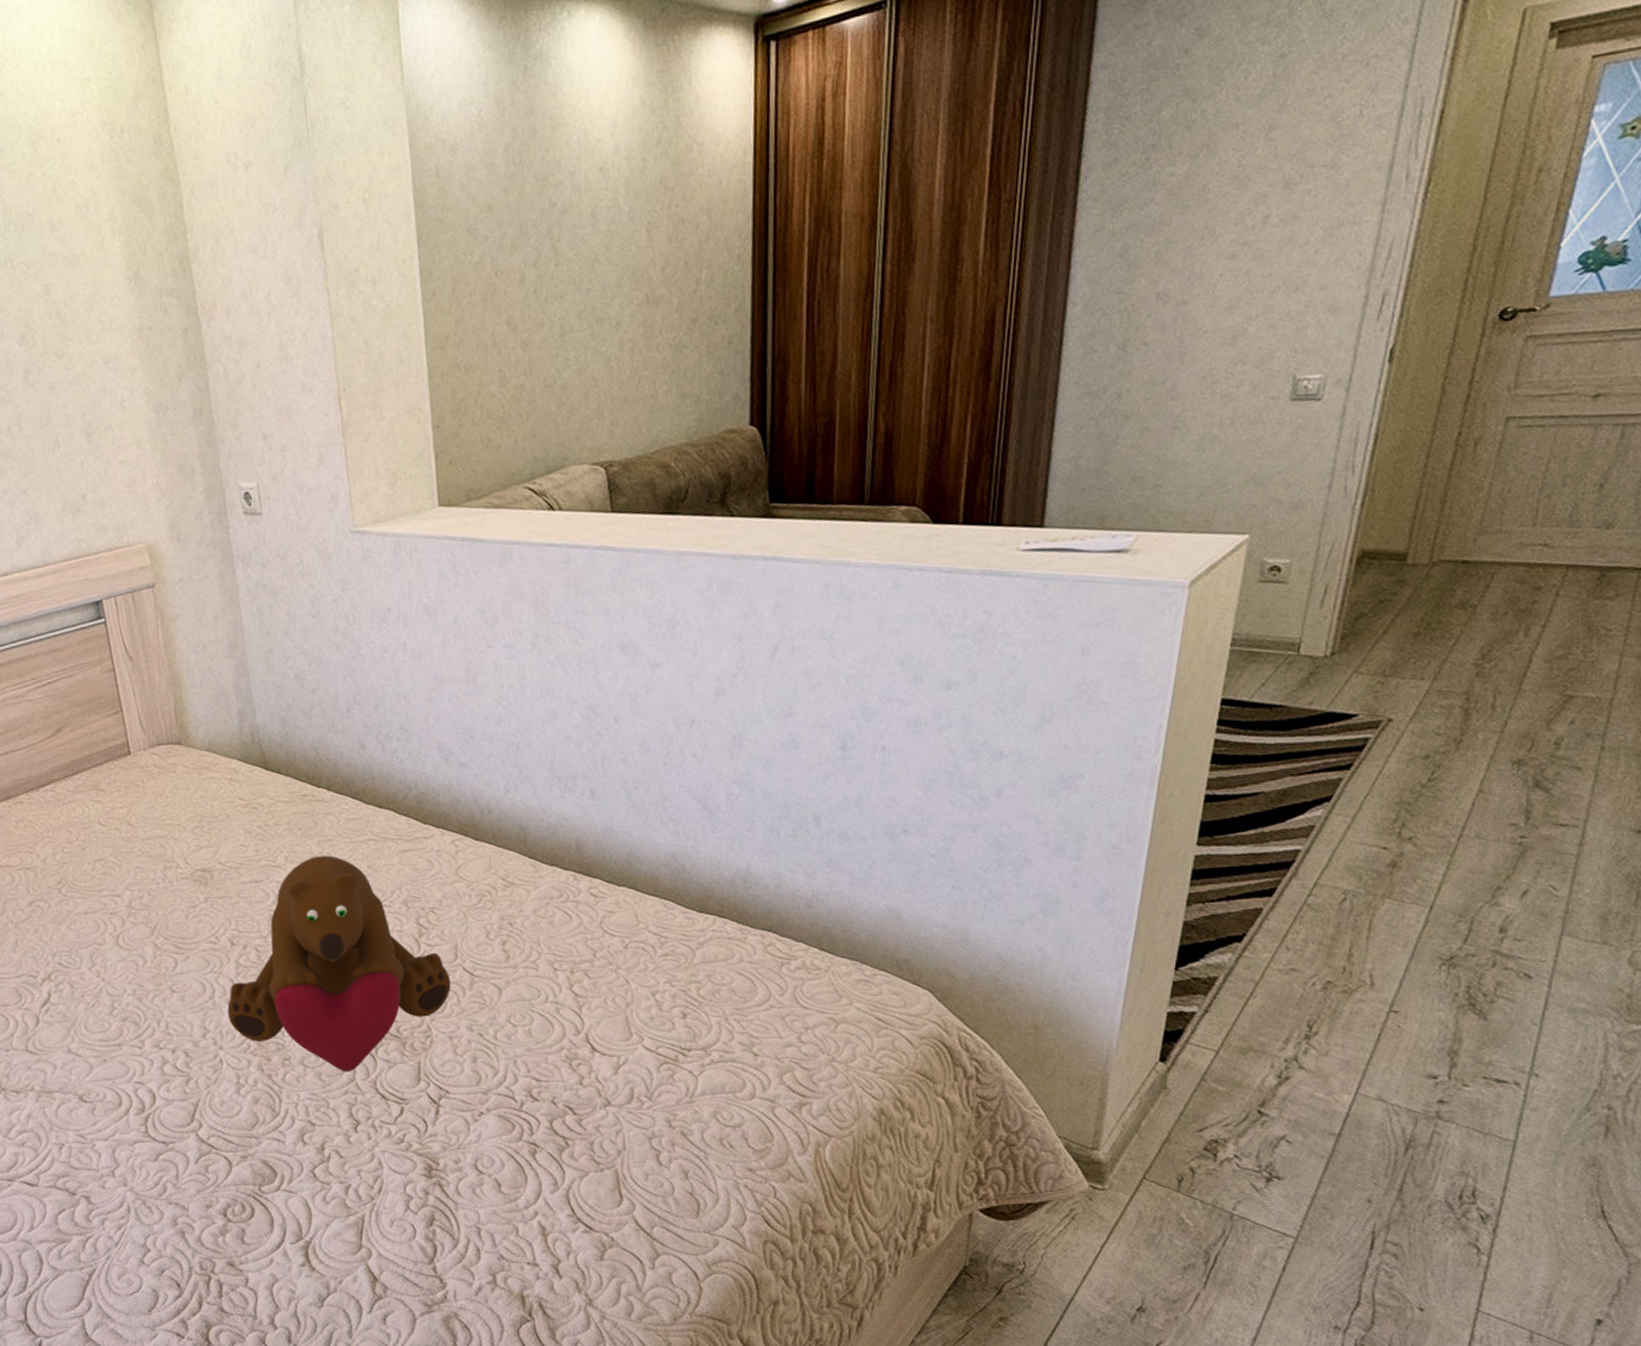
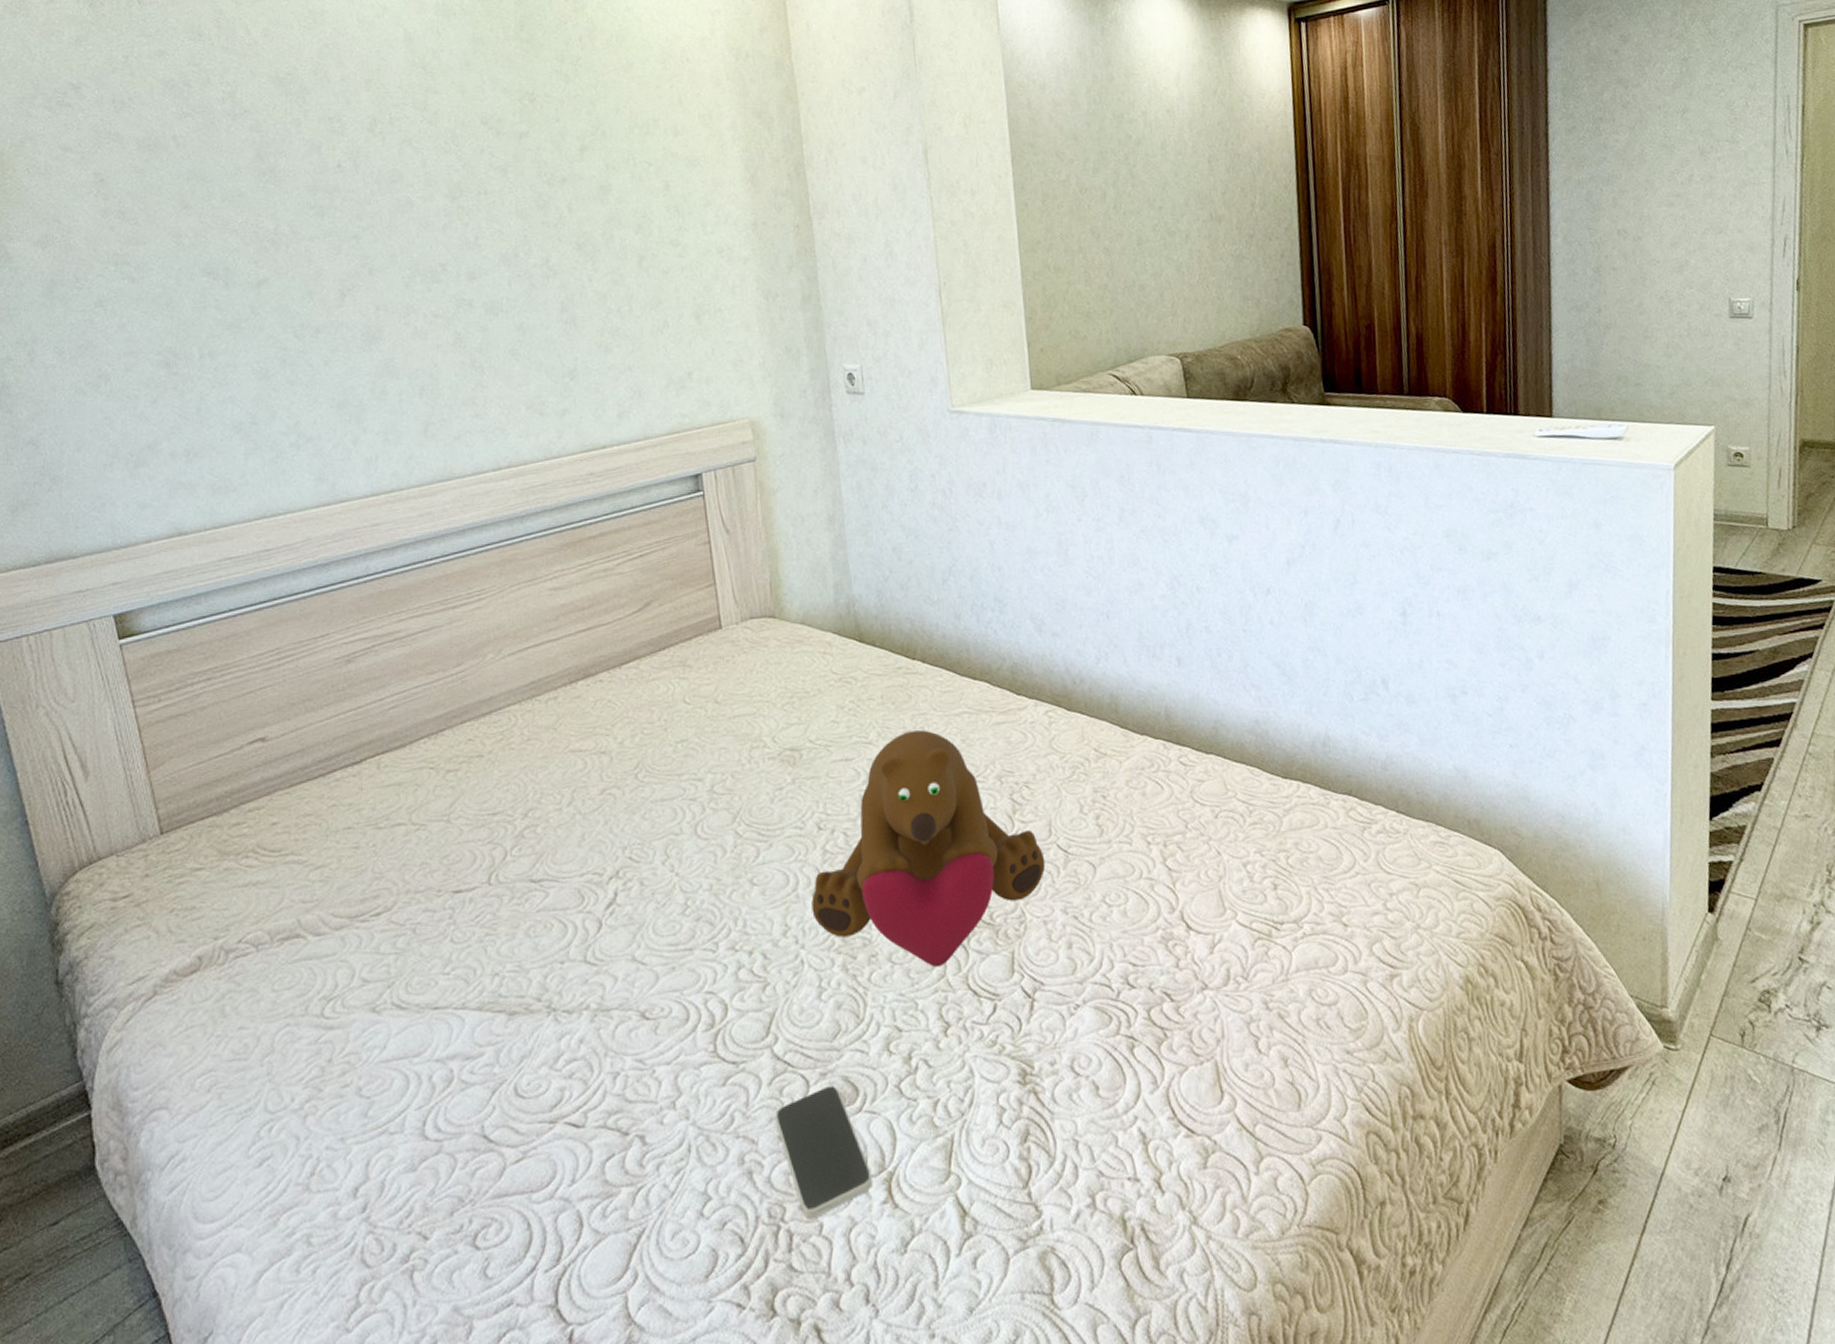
smartphone: none [202,1167,291,1274] -> present [774,1086,872,1220]

